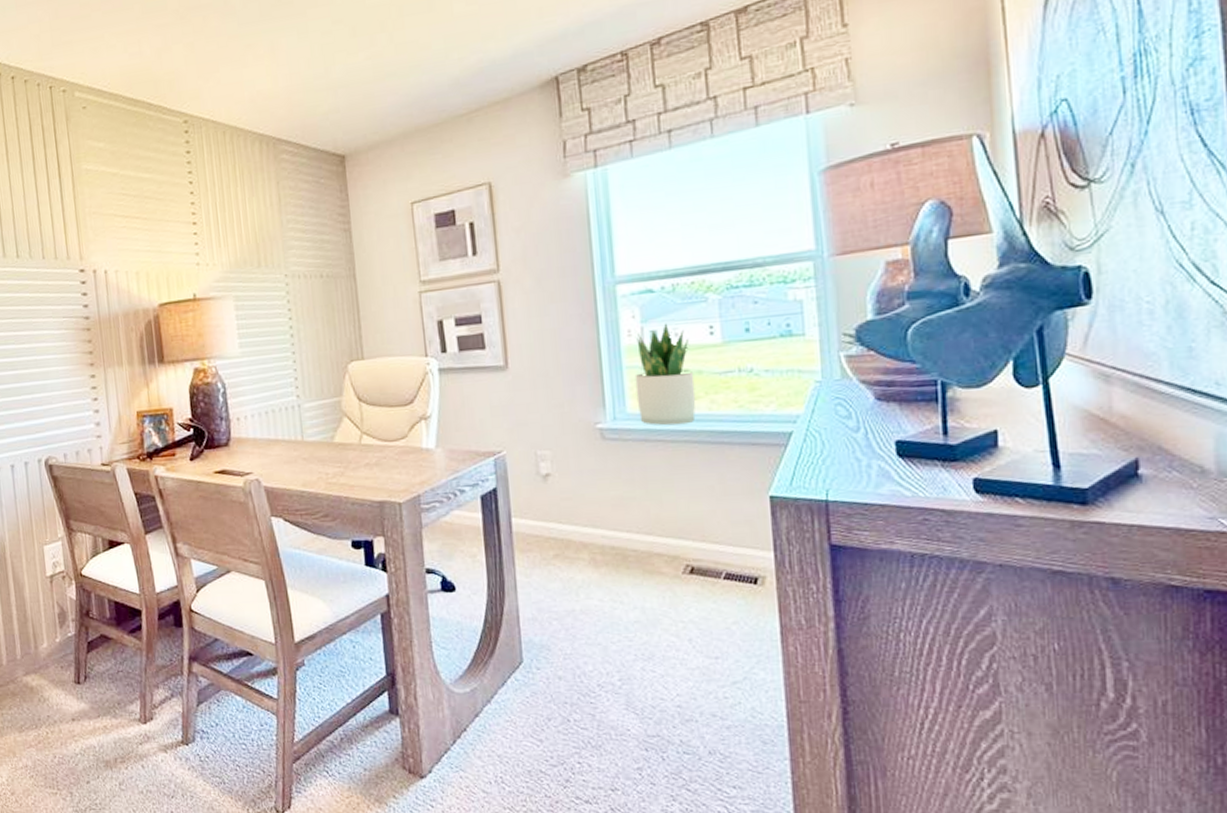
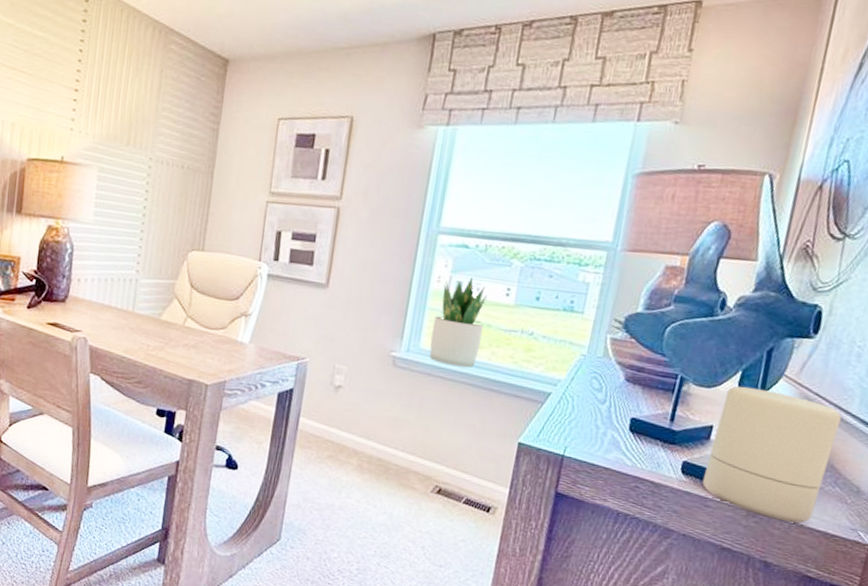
candle: none [1001,375,1154,526] -> present [702,386,842,523]

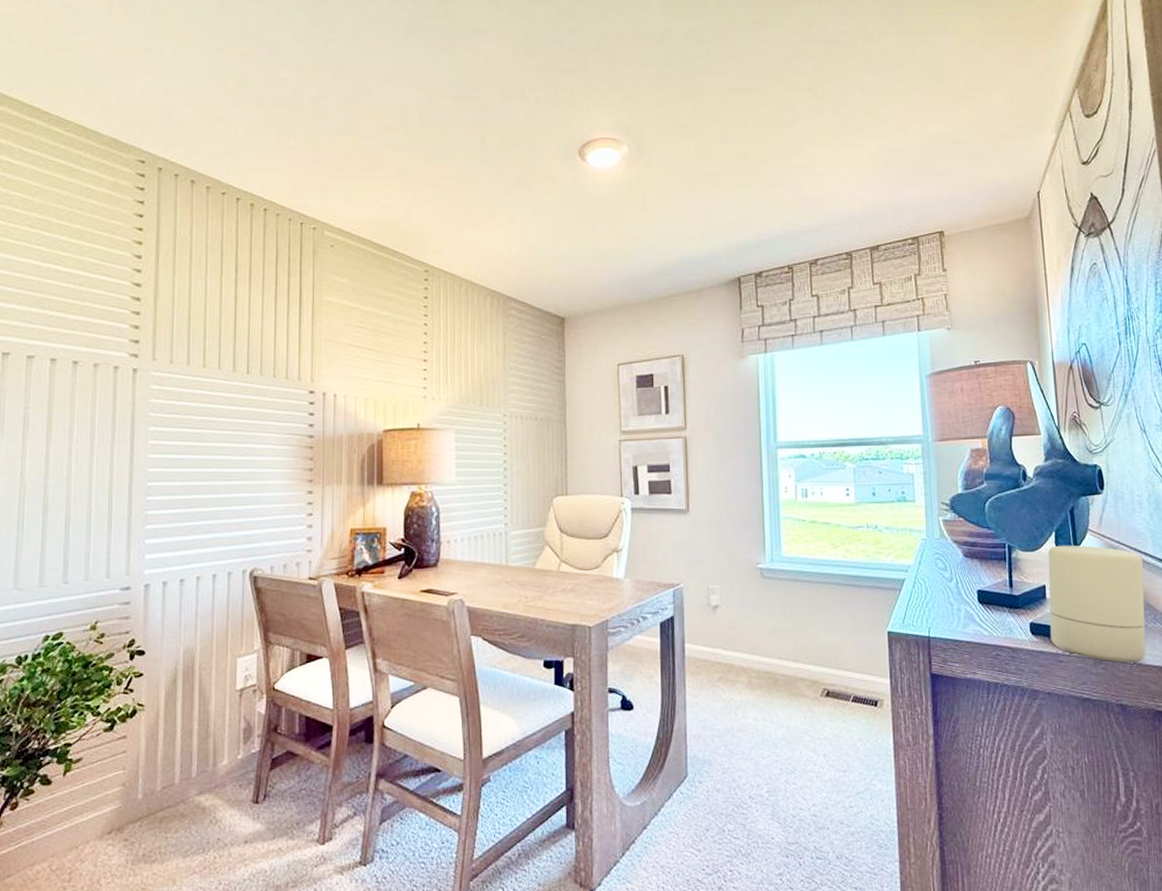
planter: present [429,277,487,369] -> none [789,483,835,569]

